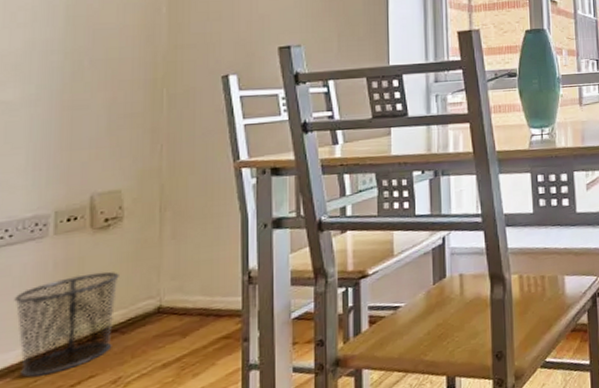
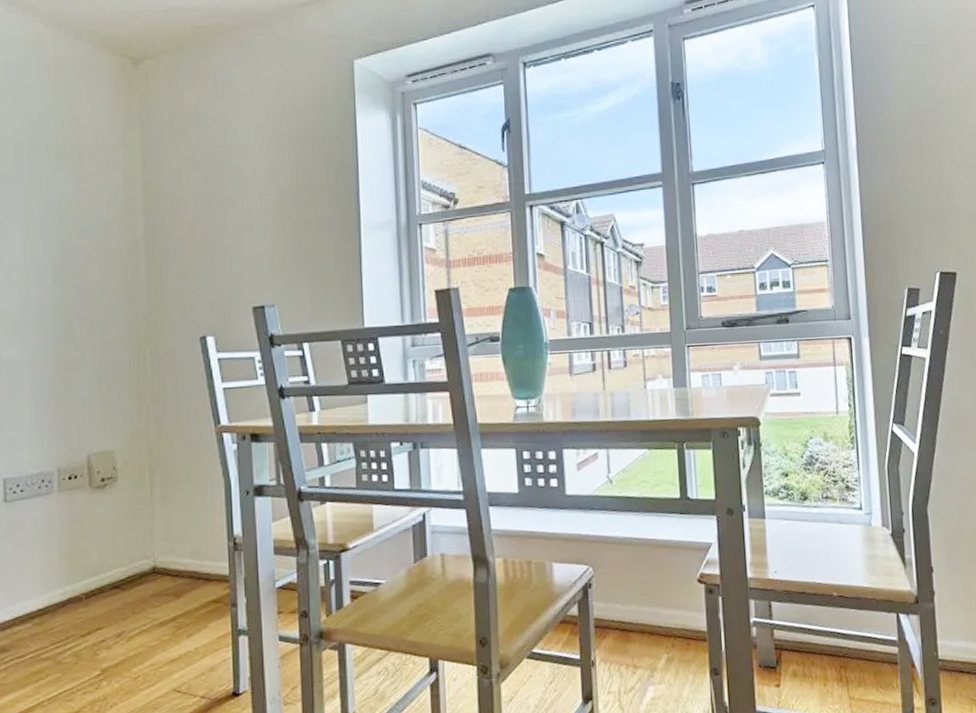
waste bin: present [14,271,119,378] -> none [29,529,117,626]

